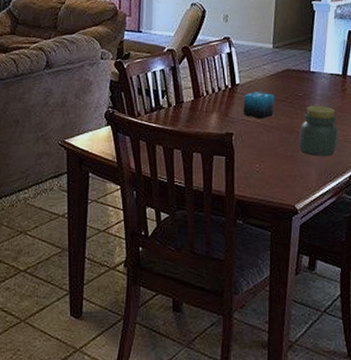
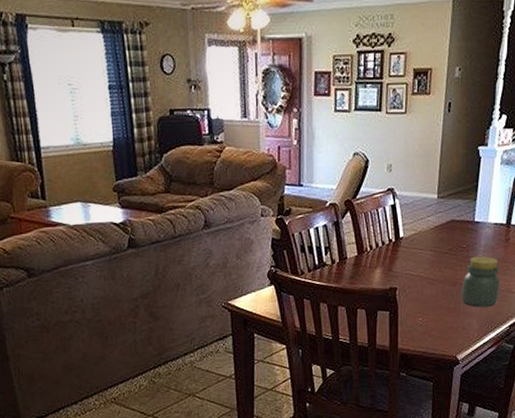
candle: present [243,91,275,119] -> none [407,243,439,273]

